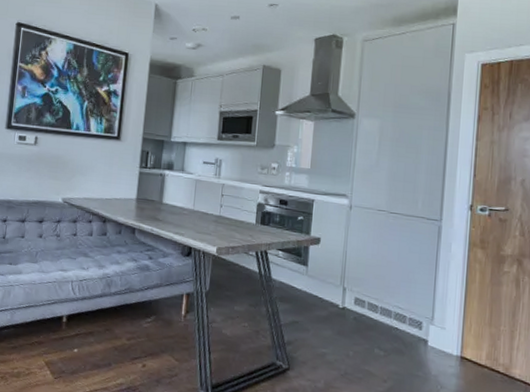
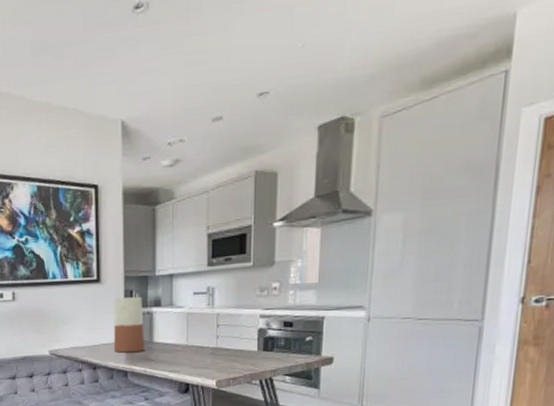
vase: none [124,157,157,212] -> present [113,297,144,353]

